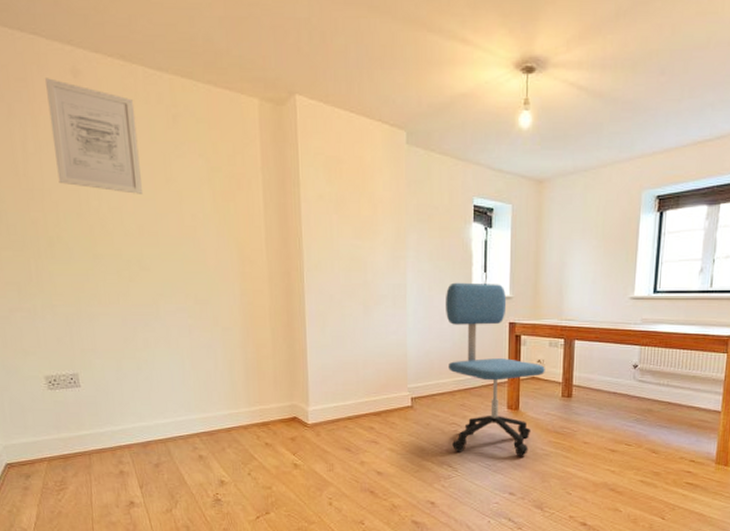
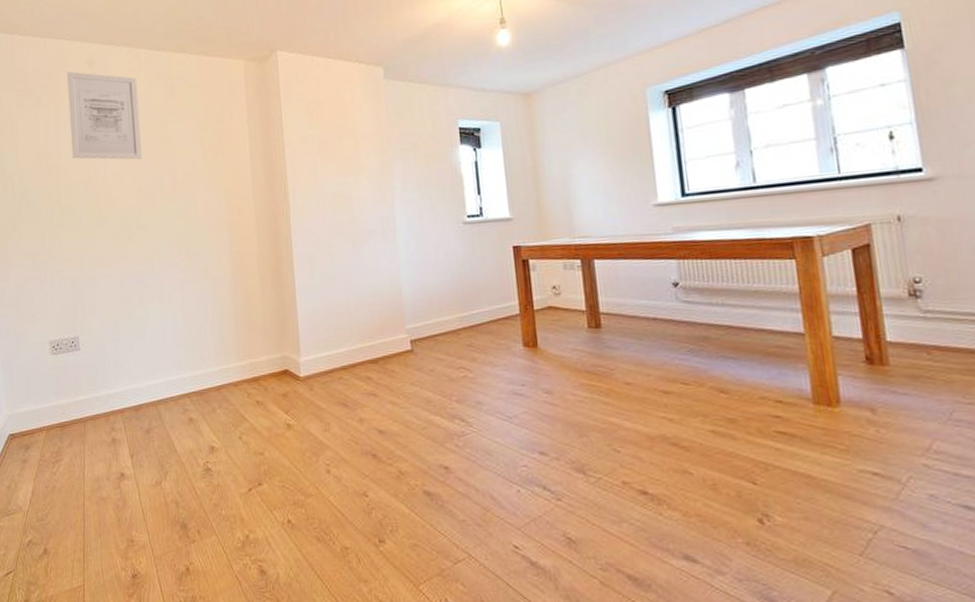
office chair: present [446,282,545,456] -> none [438,205,563,404]

